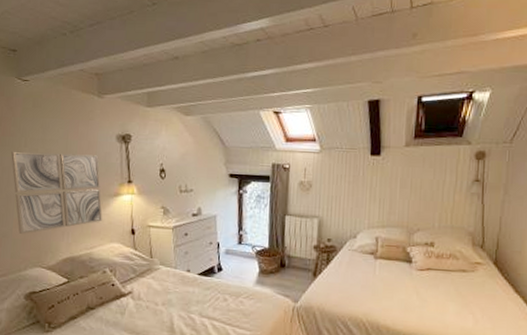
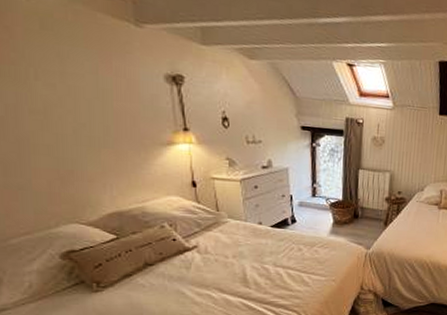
wall art: present [11,151,102,234] -> none [16,84,154,186]

